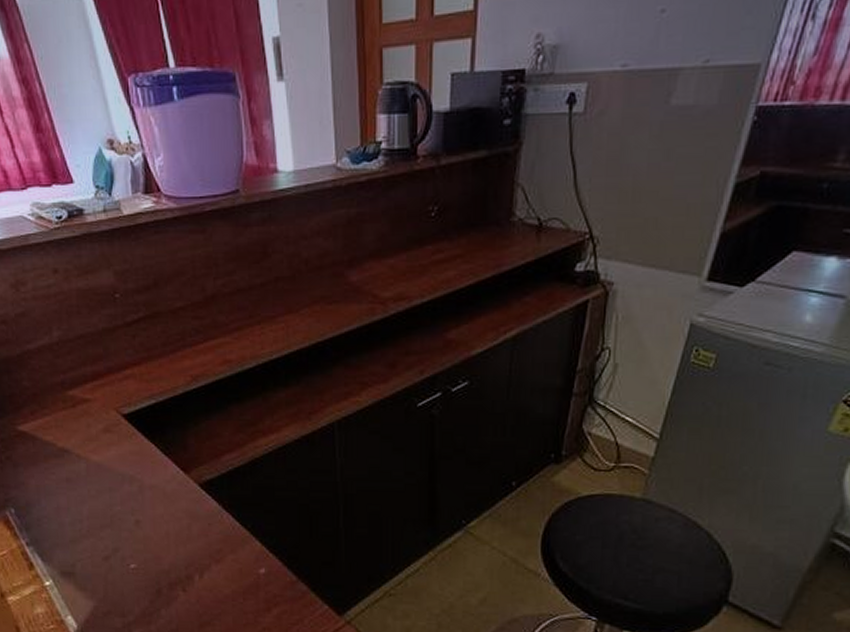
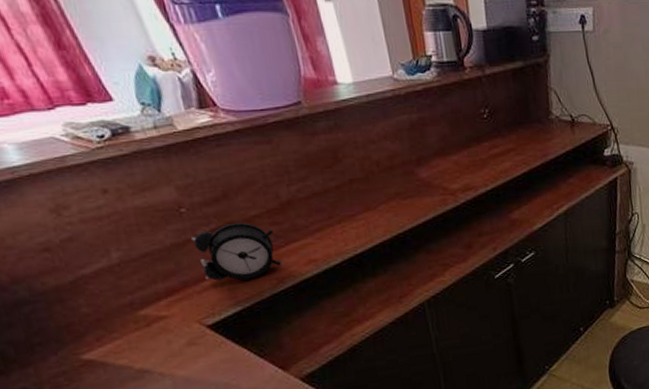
alarm clock: none [121,313,198,373] -> present [191,222,282,281]

